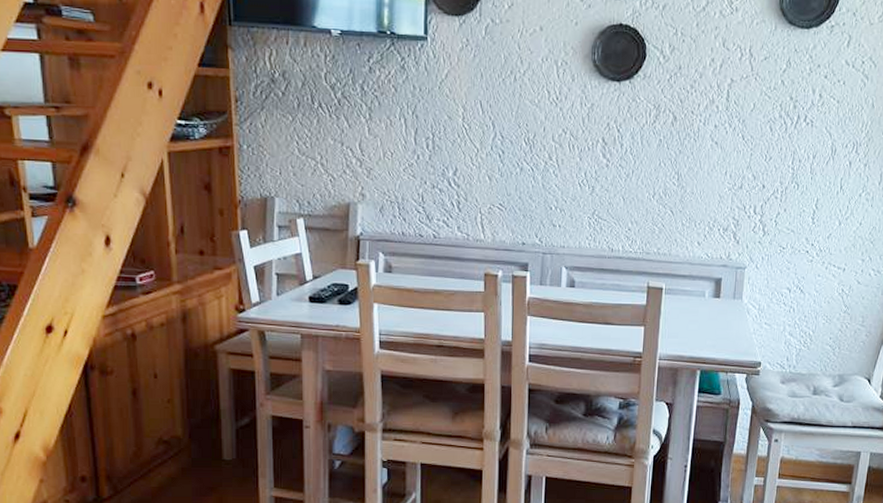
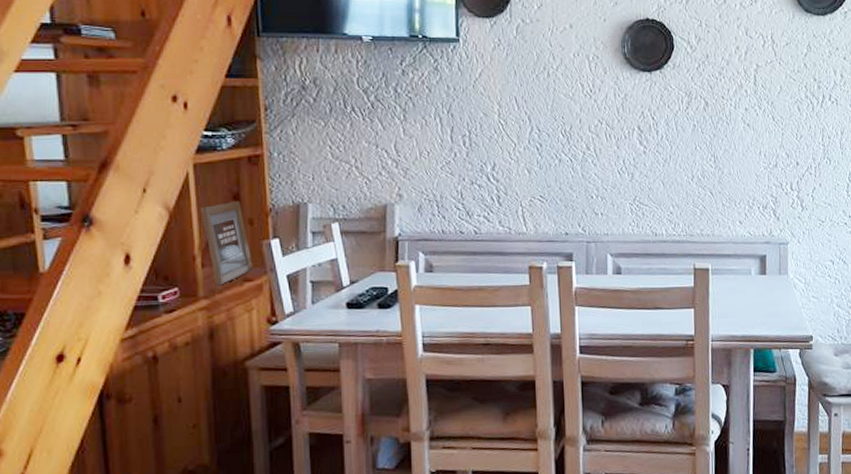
picture frame: none [174,190,223,272] -> present [200,200,253,286]

